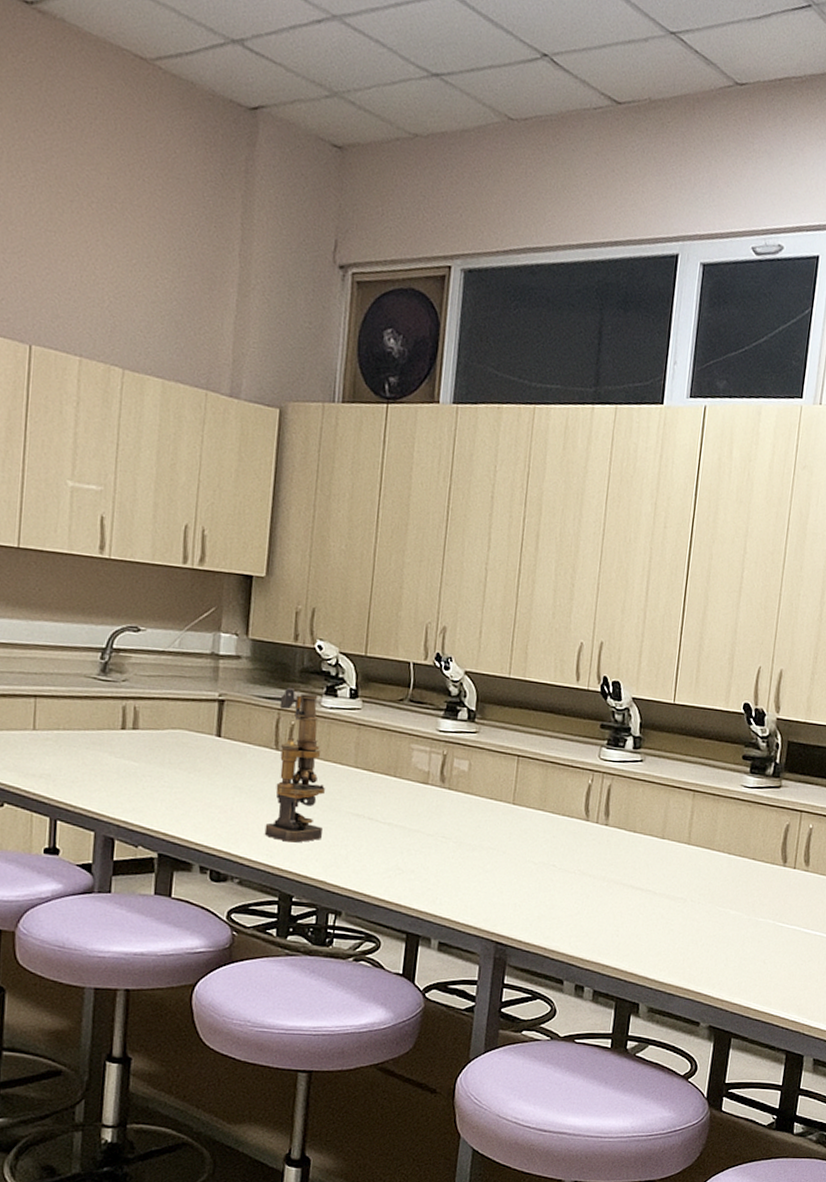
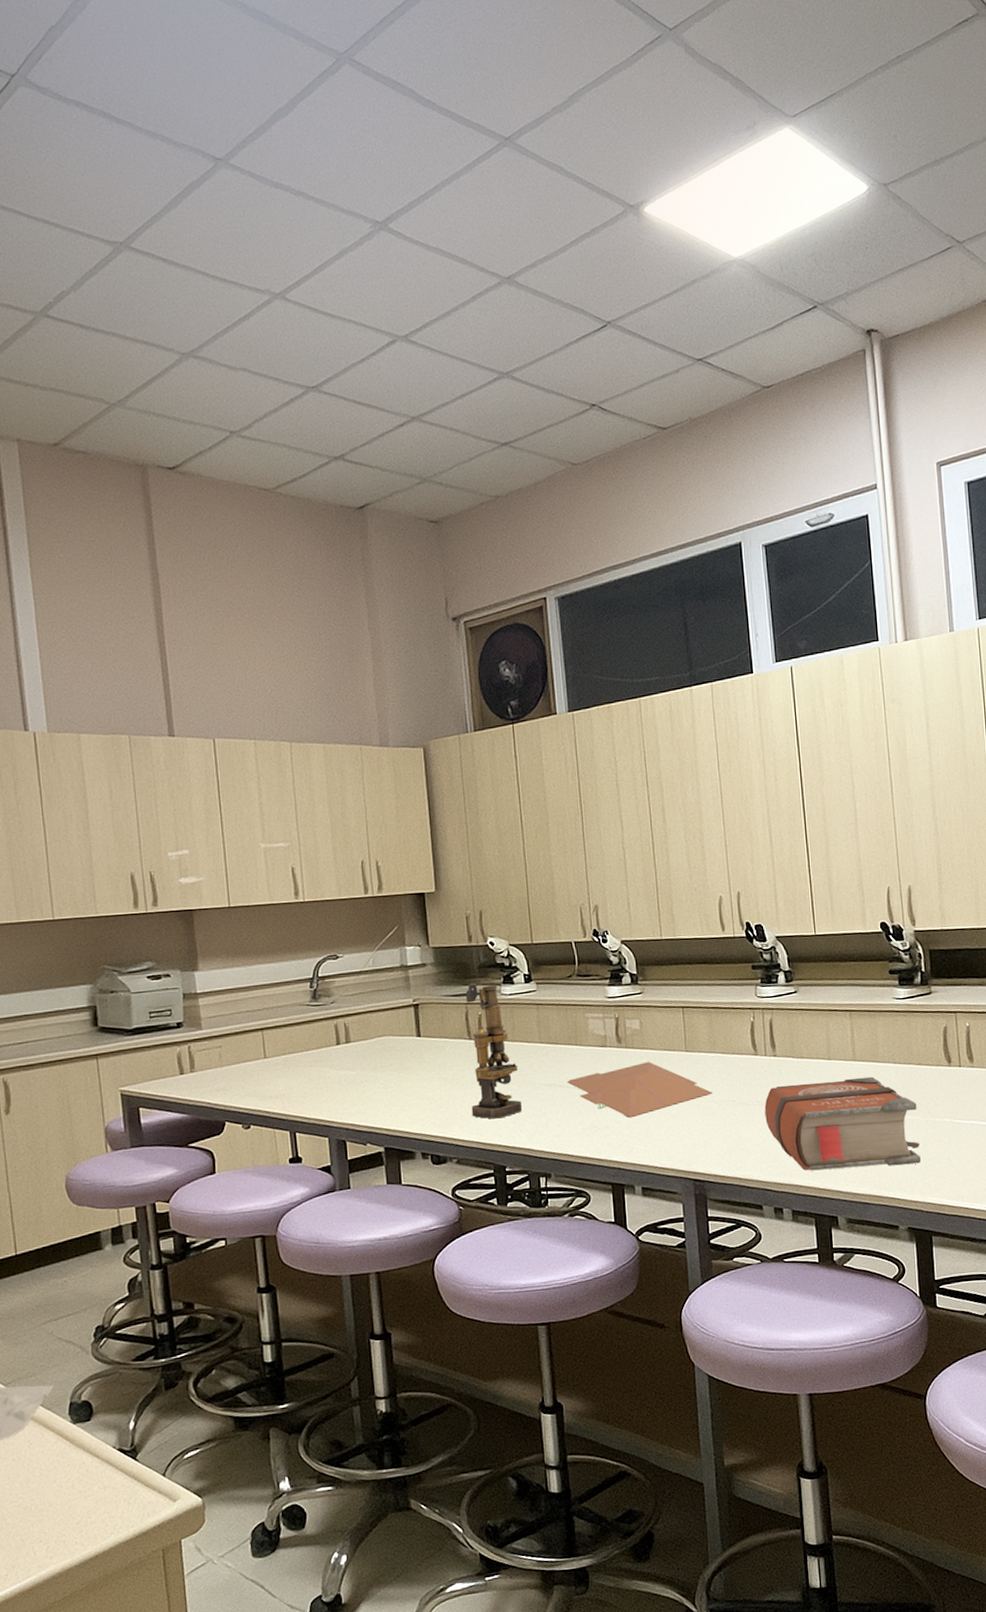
papers: none [377,807,533,866] -> present [567,1061,712,1118]
bible: none [583,857,743,962] -> present [764,1076,921,1171]

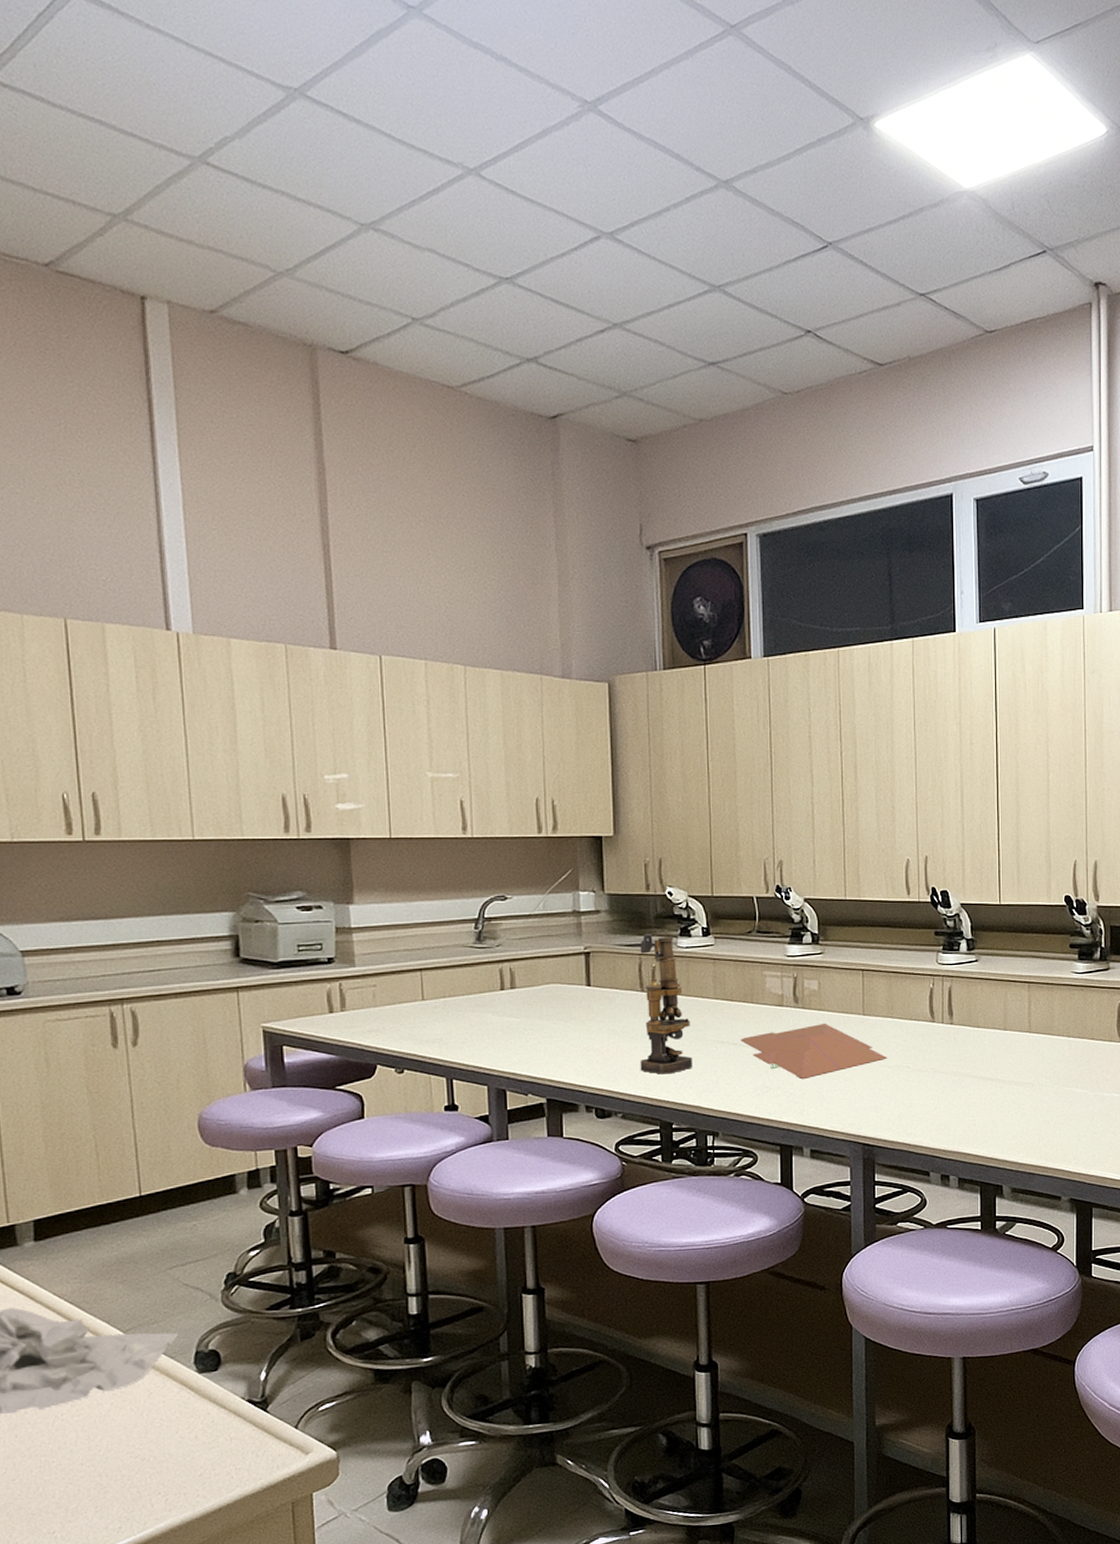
bible: present [764,1076,921,1171] -> none [938,1049,1087,1140]

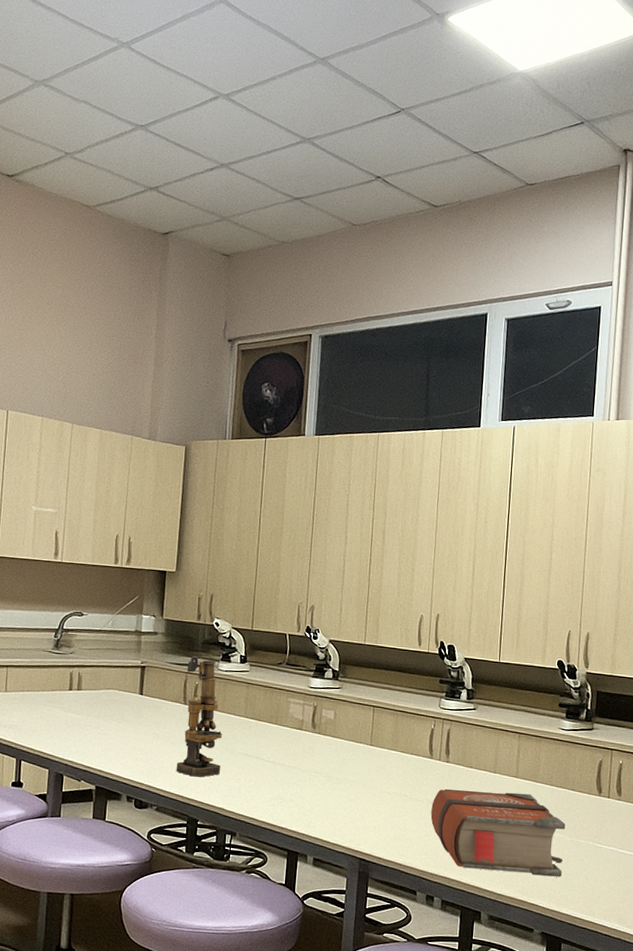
papers: present [740,1023,887,1080] -> none [263,748,388,796]
bible: none [938,1049,1087,1140] -> present [430,788,566,877]

